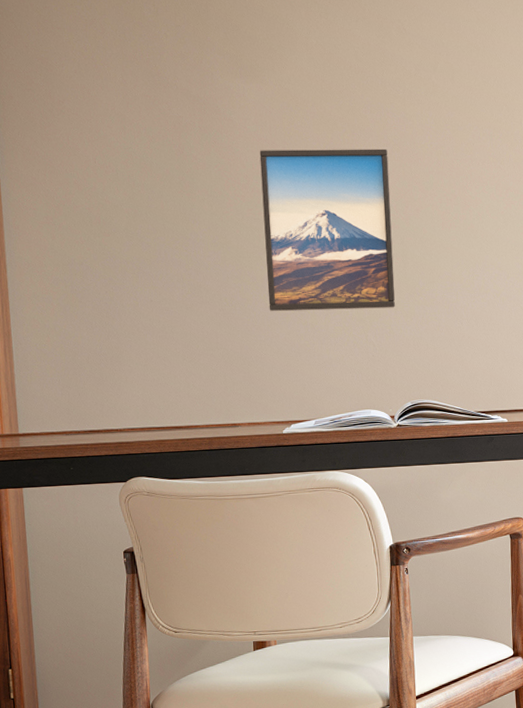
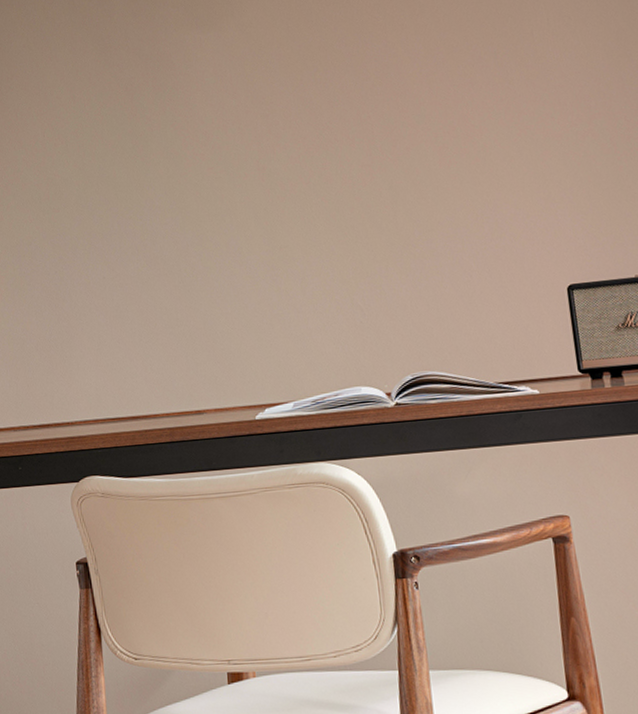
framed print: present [259,148,395,312] -> none [219,83,386,280]

